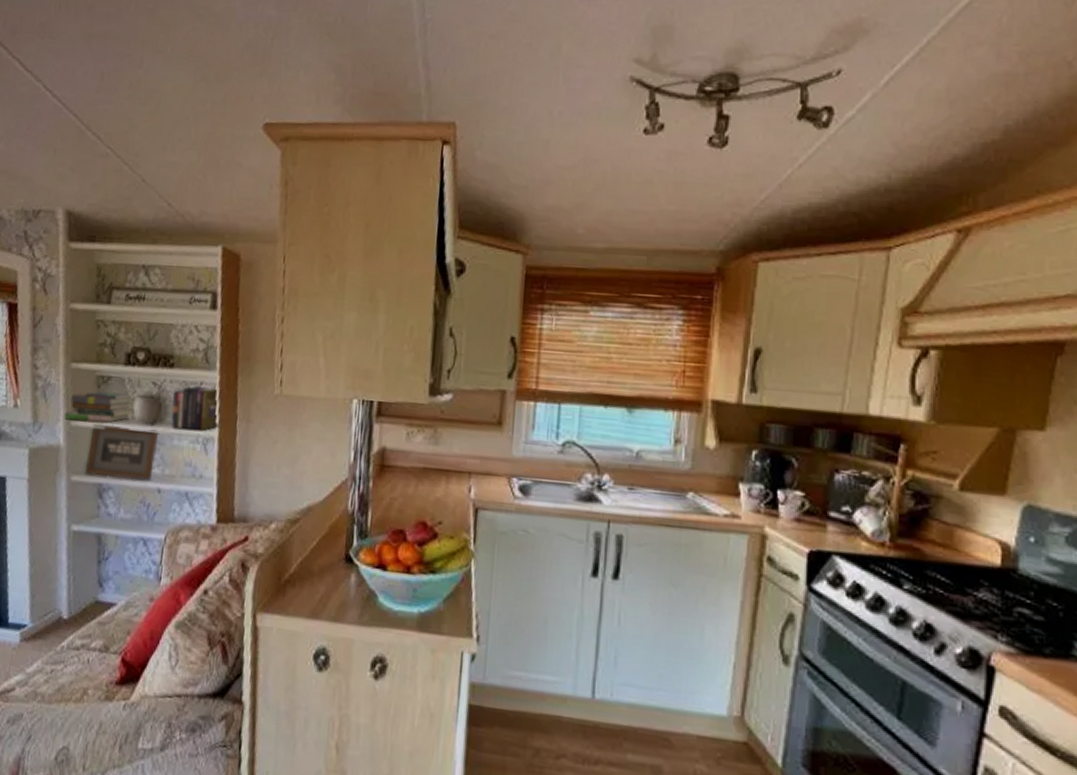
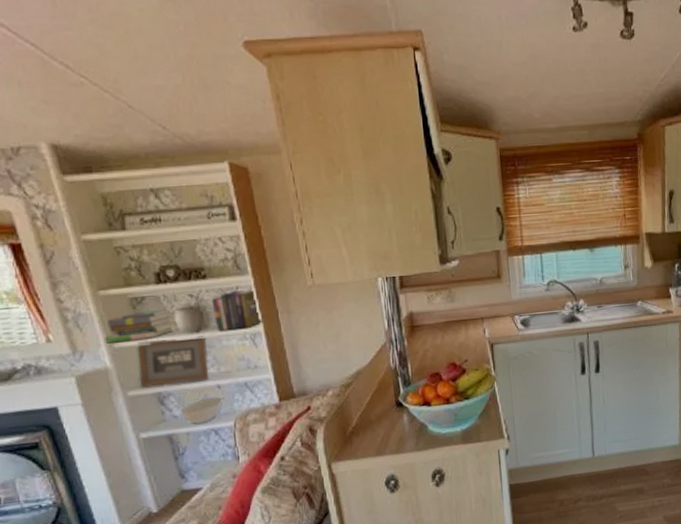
bowl: none [116,500,159,530] -> present [181,397,222,425]

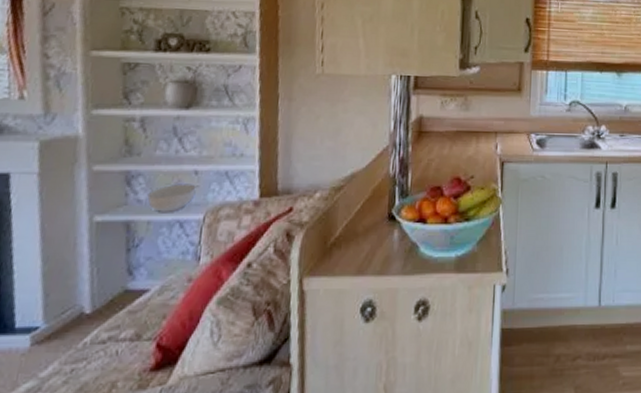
books: present [105,309,177,344] -> none [84,78,167,110]
picture frame: present [137,335,209,388] -> none [110,110,194,164]
books: present [212,290,263,331] -> none [208,70,261,112]

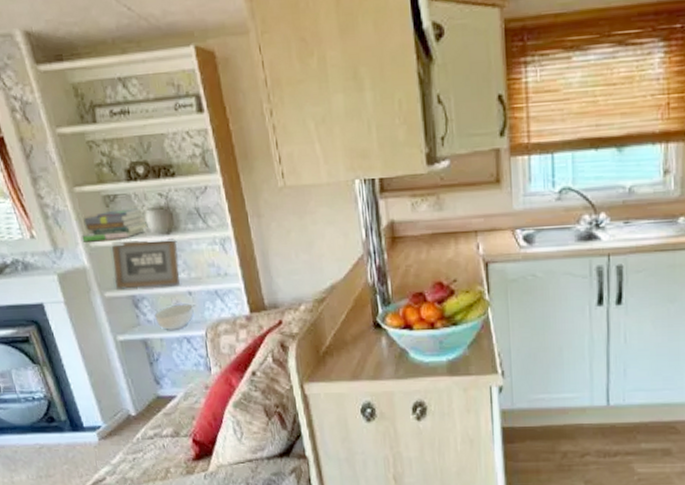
books: none [84,78,167,110] -> present [82,208,148,242]
picture frame: none [110,110,194,164] -> present [112,237,180,290]

